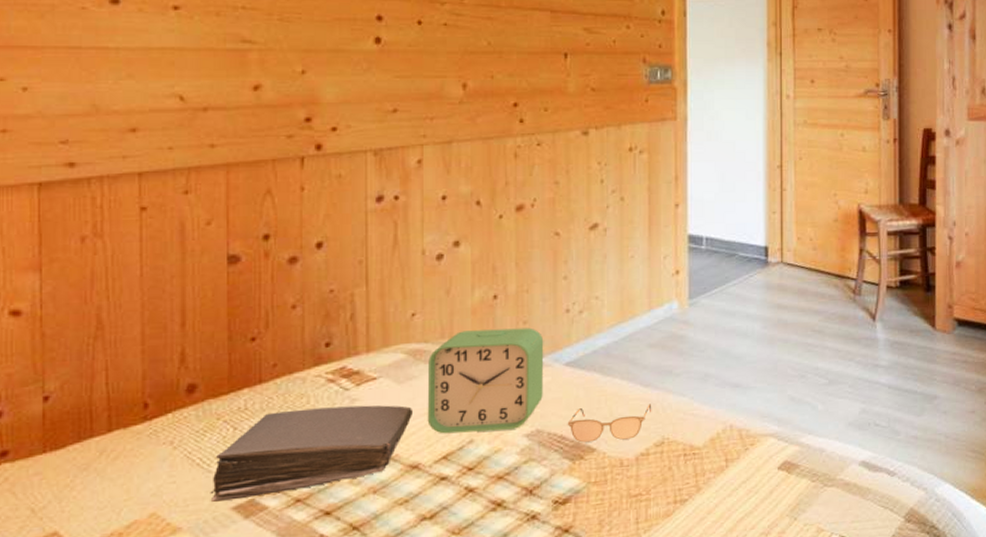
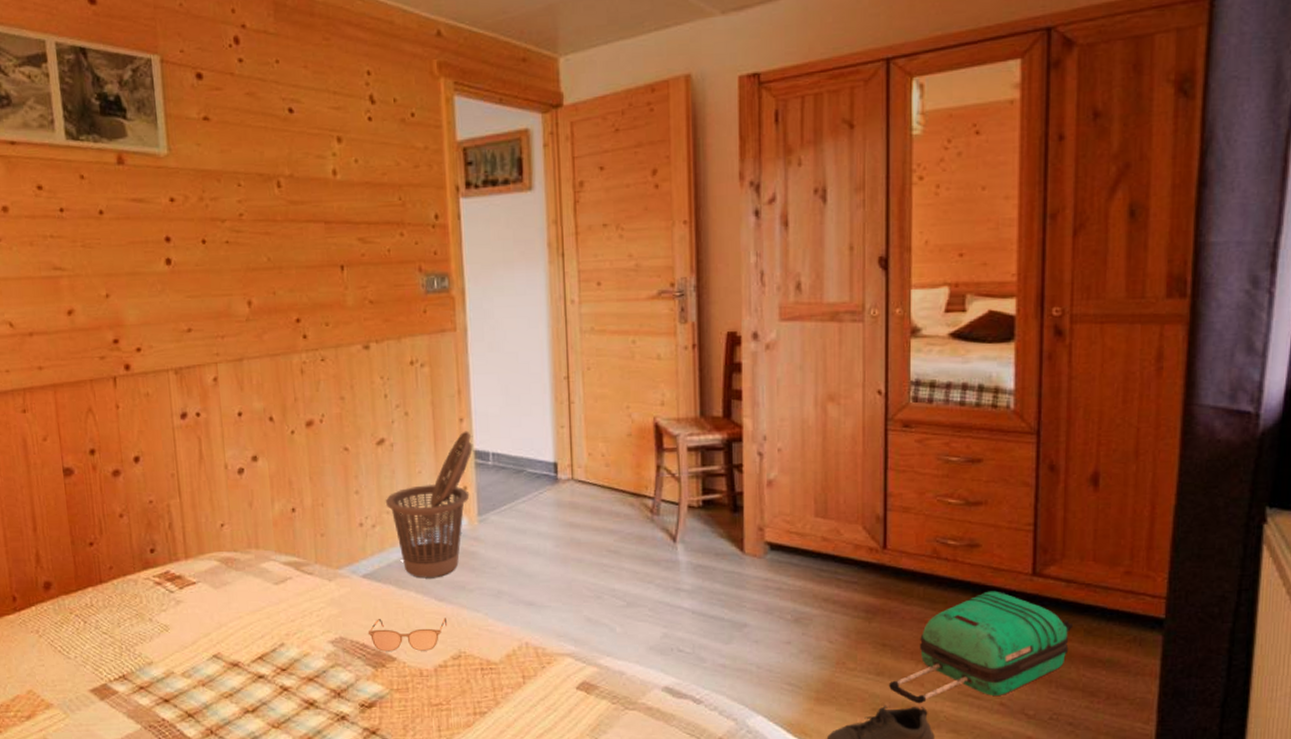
book: present [210,405,412,503] -> none [71,607,229,685]
alarm clock: present [427,327,544,434] -> none [239,540,344,637]
laundry basket: none [596,216,687,364] -> present [386,431,473,578]

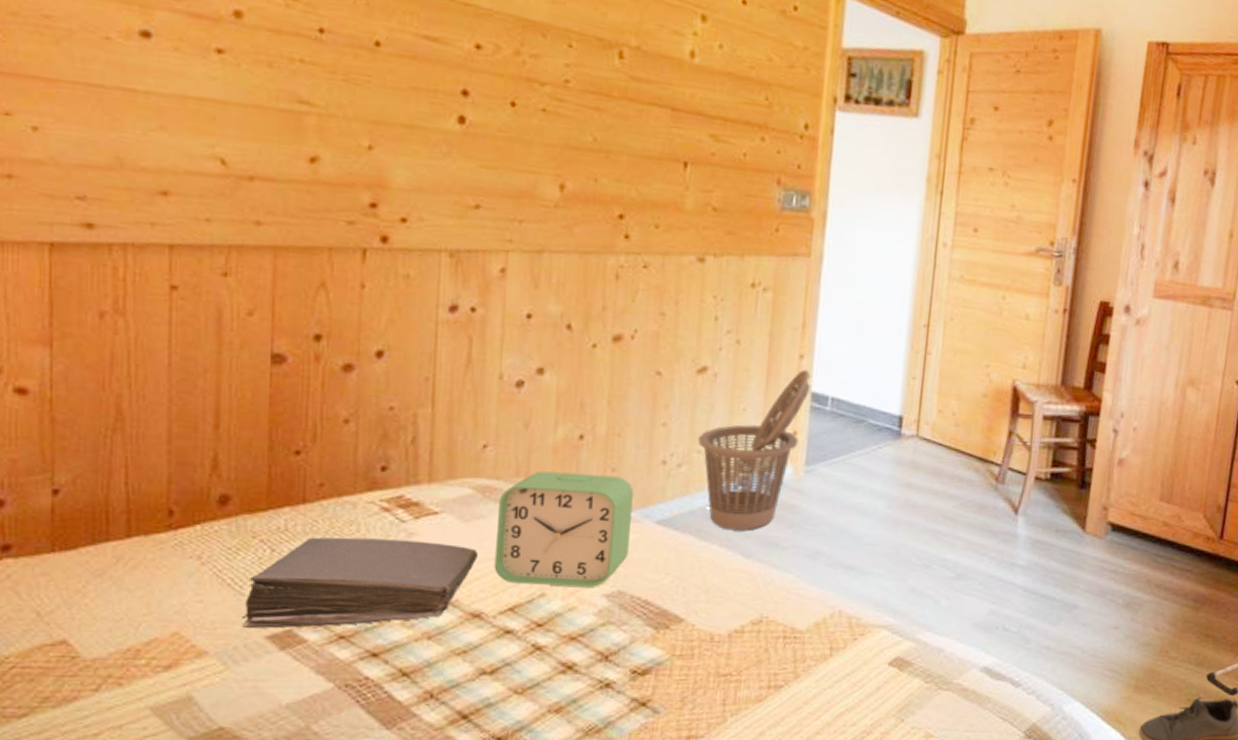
book: none [71,607,229,685] -> present [241,537,478,629]
alarm clock: none [239,540,344,637] -> present [494,471,634,587]
eyeglasses: present [367,618,448,652] -> none [653,573,752,613]

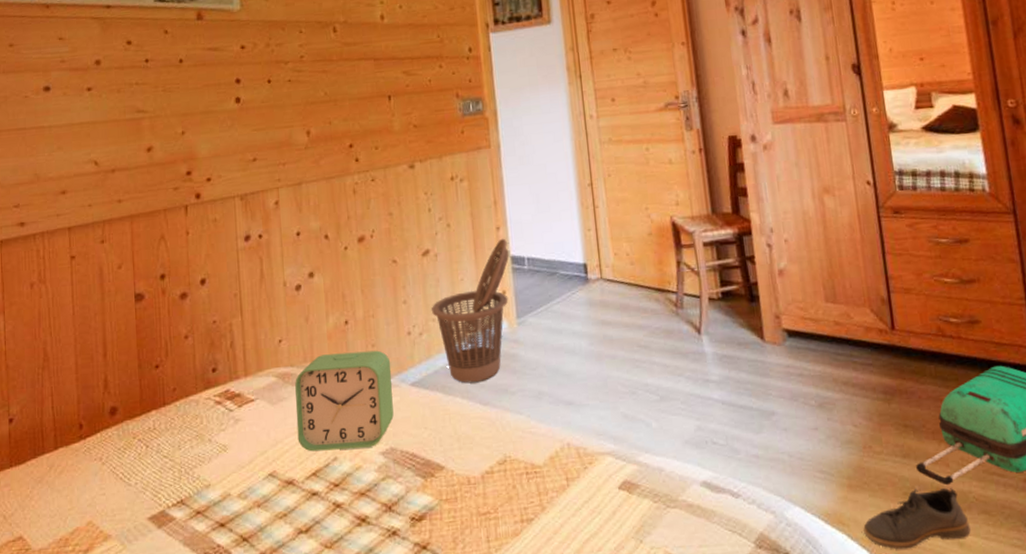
book: present [241,537,478,629] -> none [131,424,285,513]

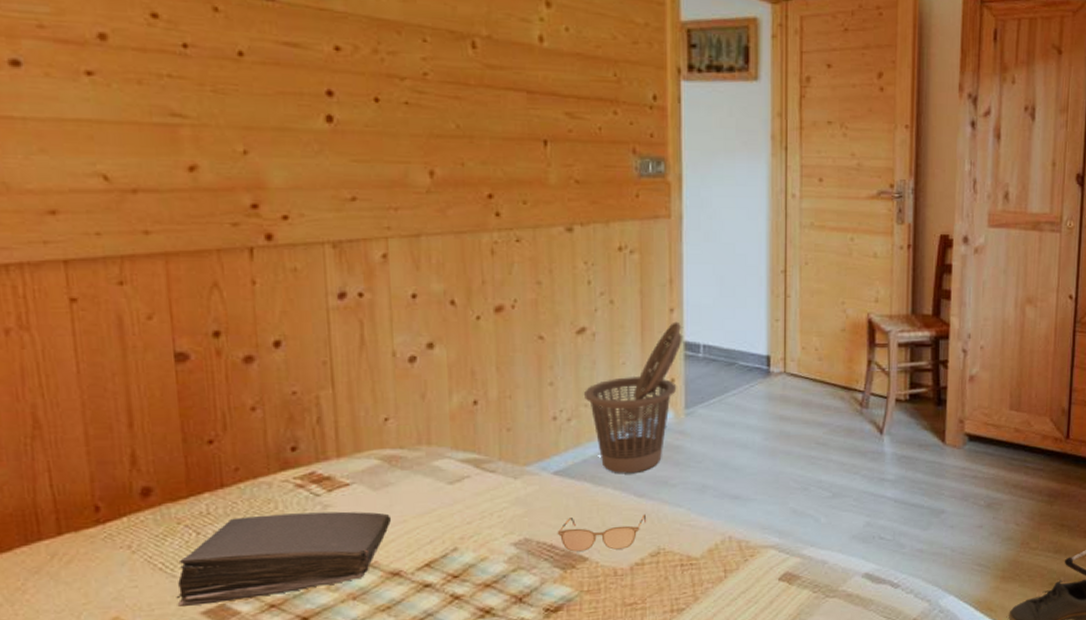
book: none [131,424,285,513] -> present [176,511,391,607]
alarm clock: present [295,350,394,452] -> none [405,435,531,542]
eyeglasses: none [417,422,493,461] -> present [557,514,647,552]

